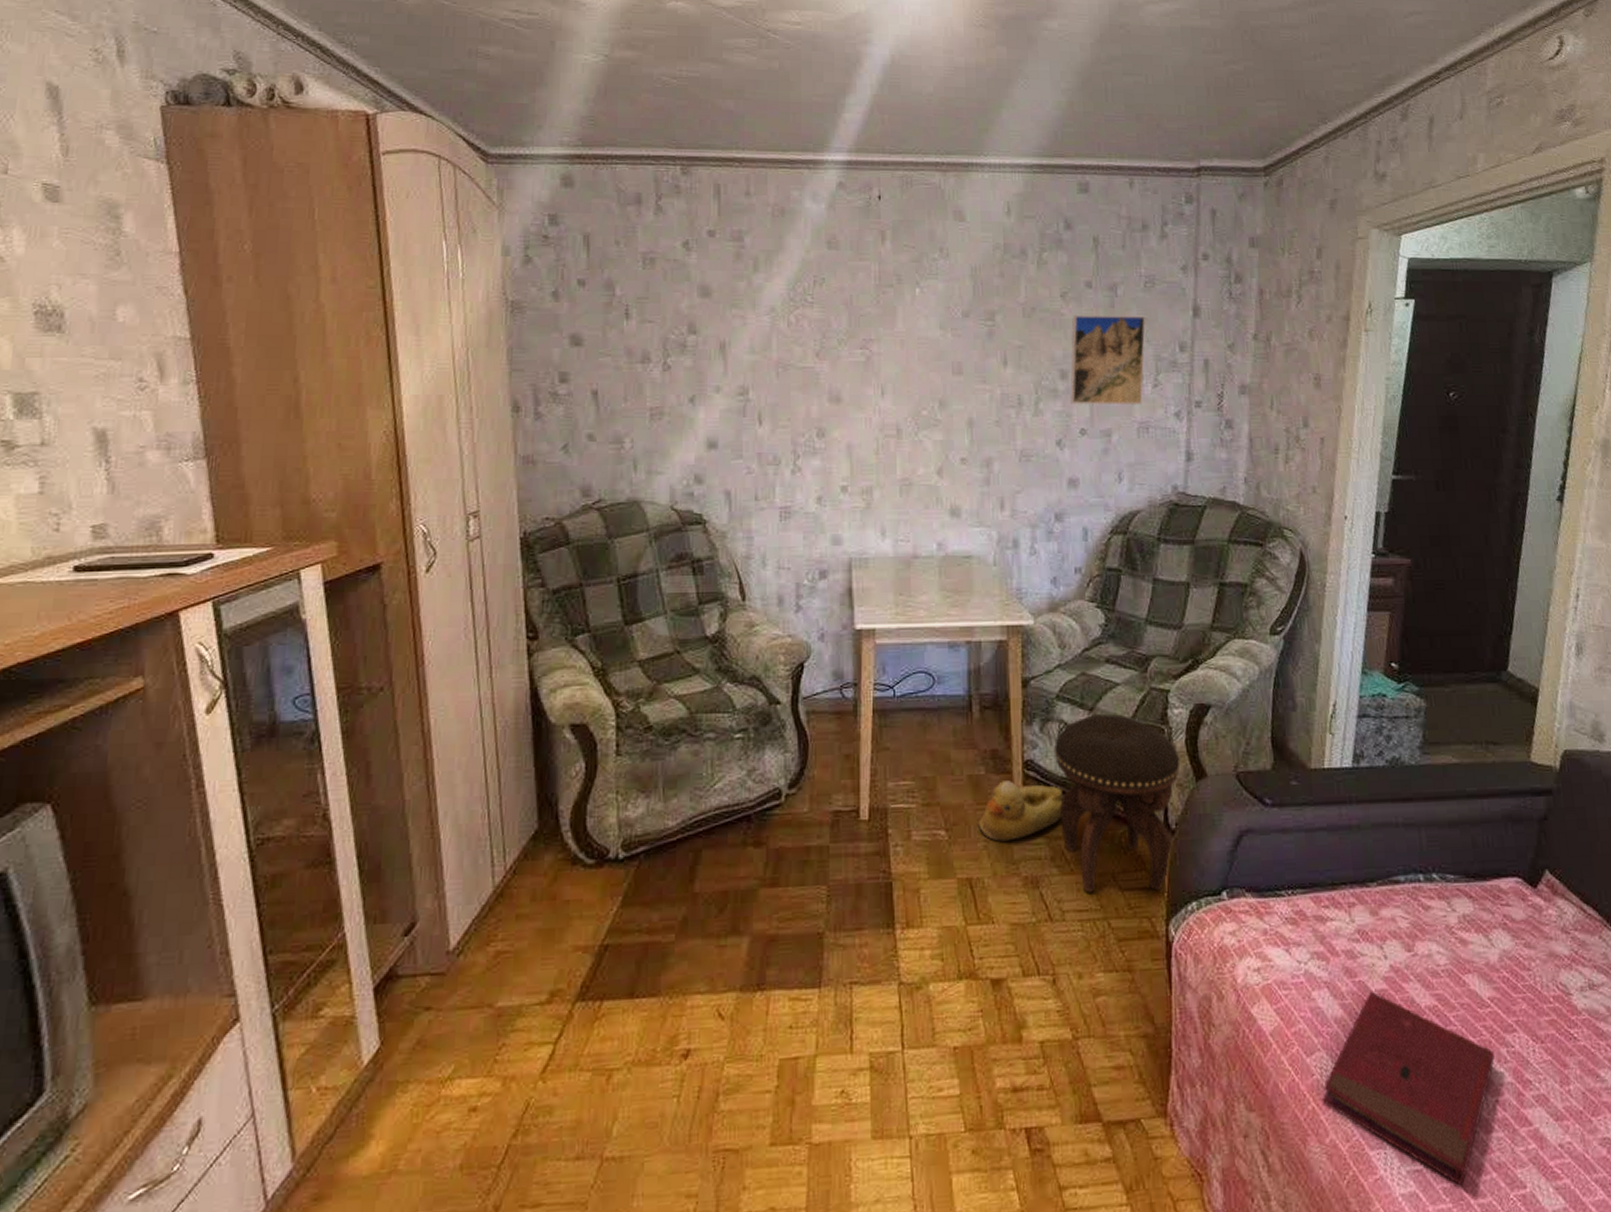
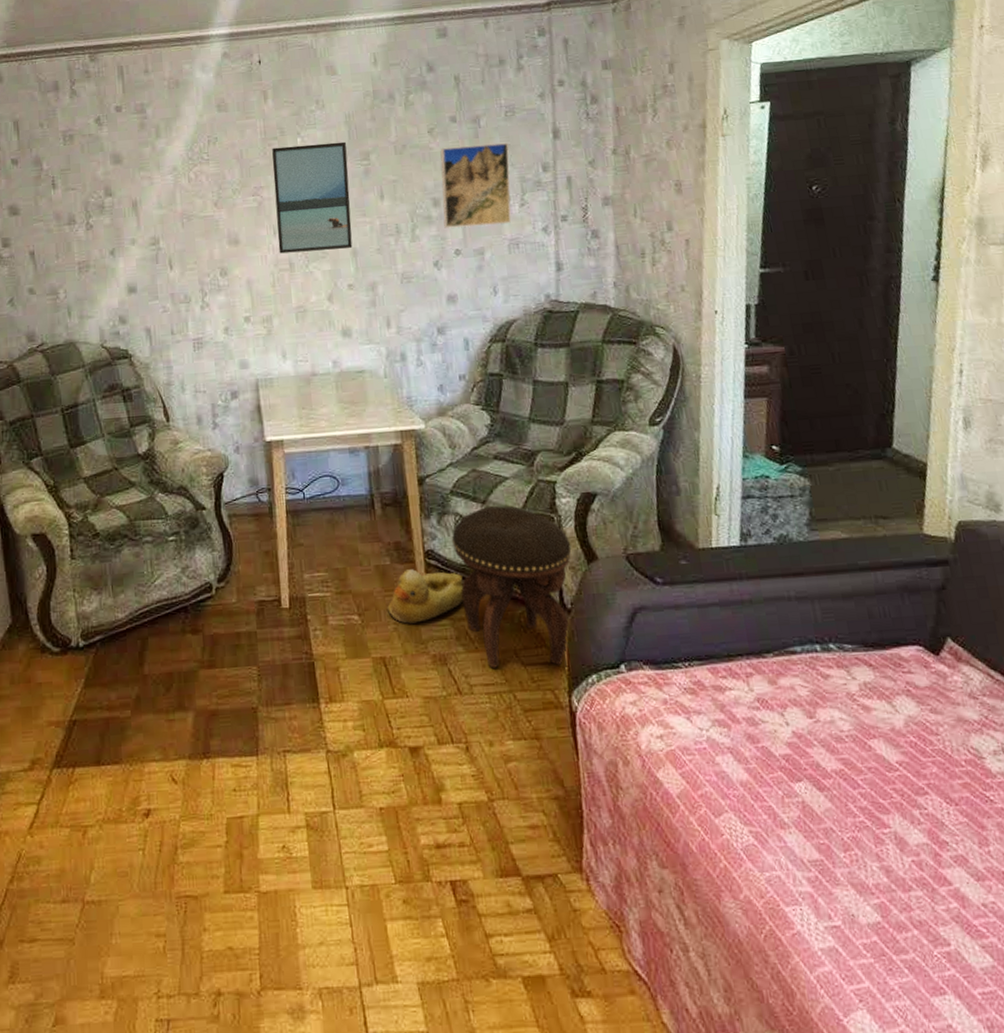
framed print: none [885,296,971,417] -> present [272,141,353,254]
book: present [1322,991,1495,1186] -> none [733,756,907,942]

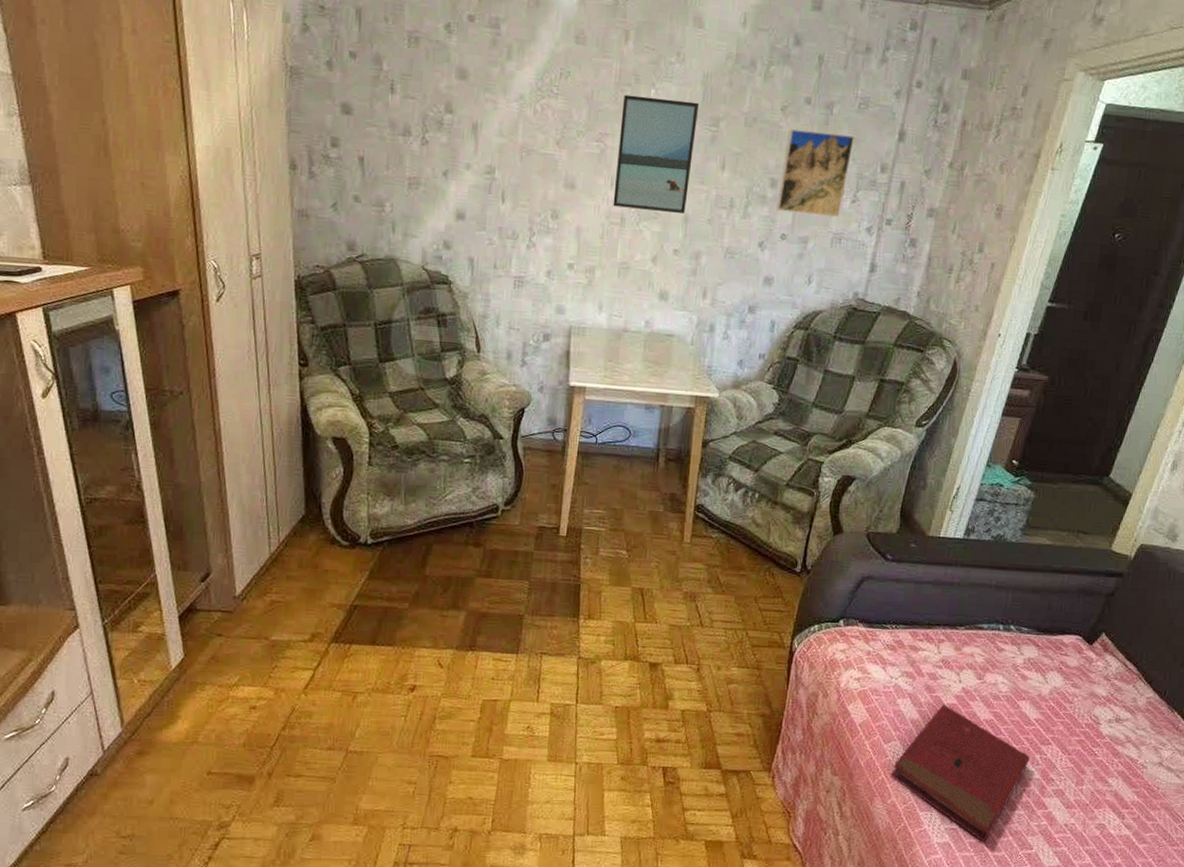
rubber duck: present [387,569,464,624] -> none [653,518,724,564]
footstool: present [452,505,572,668] -> none [719,475,823,614]
book: none [733,756,907,942] -> present [890,704,1030,843]

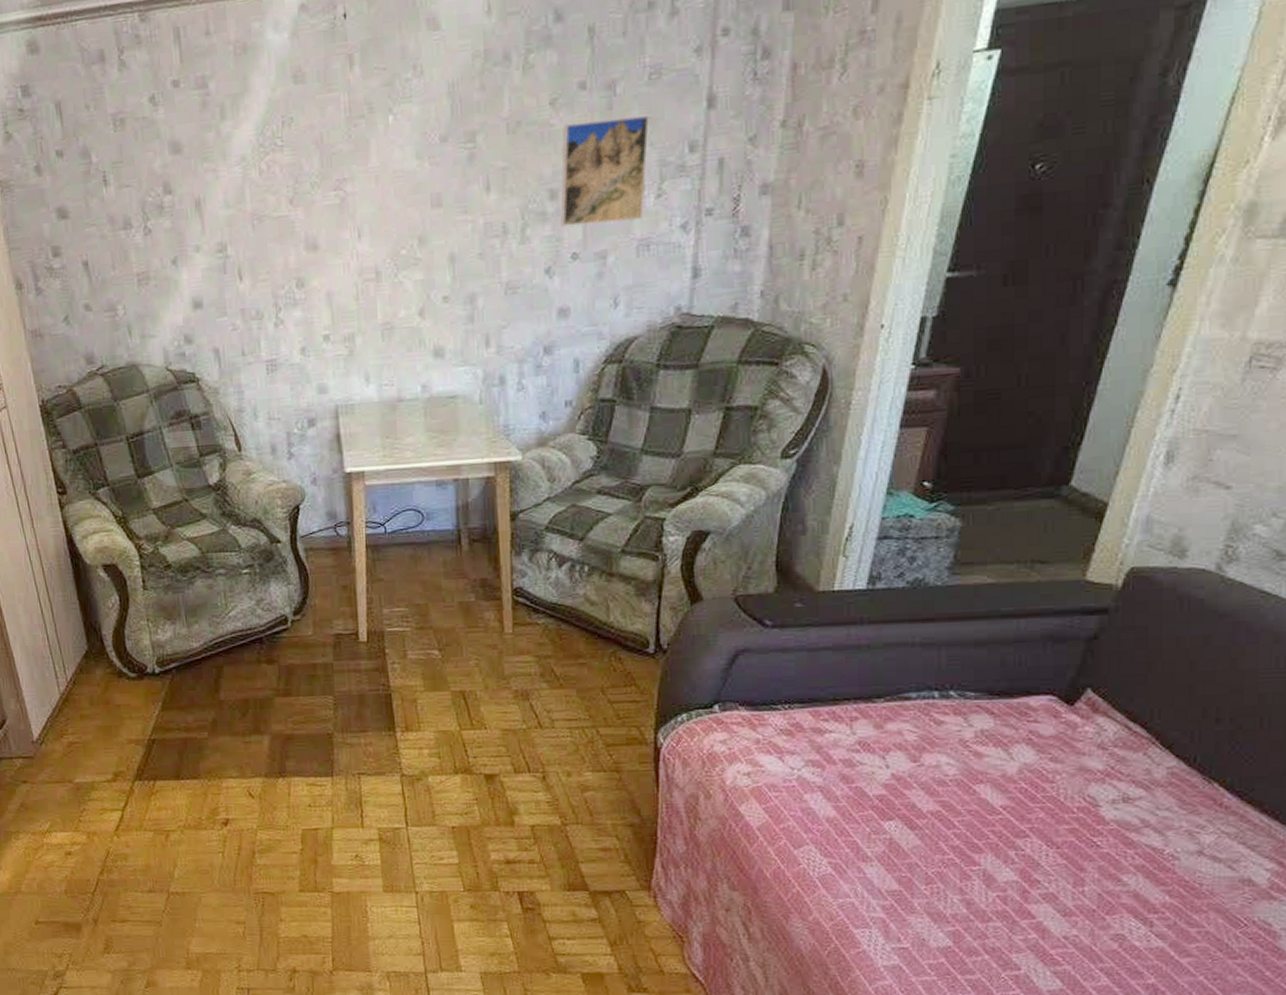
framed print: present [613,94,700,213] -> none [358,118,450,261]
book: present [890,704,1030,843] -> none [807,796,1000,963]

